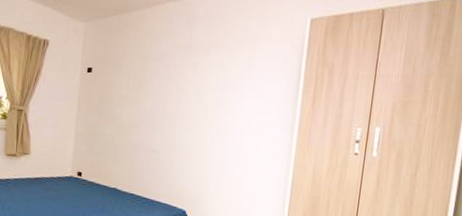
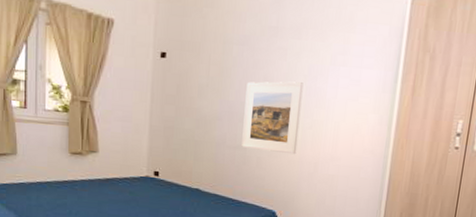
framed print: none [156,93,213,159] -> present [242,81,304,155]

